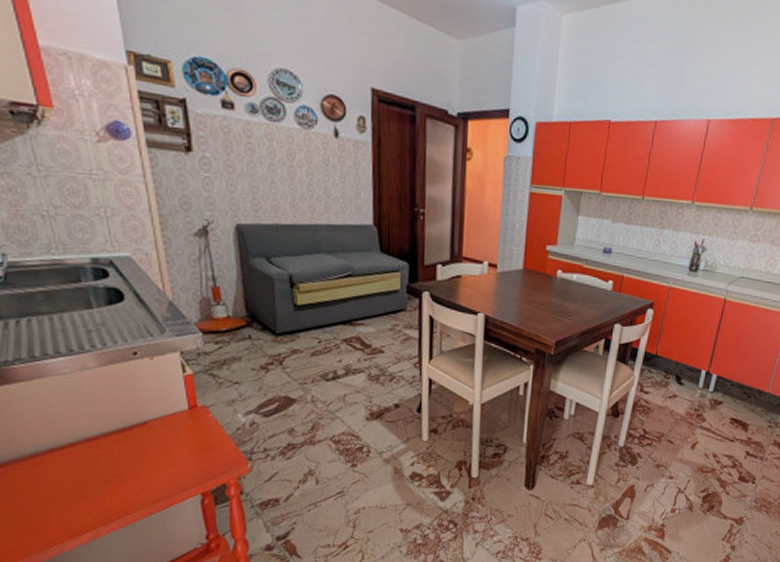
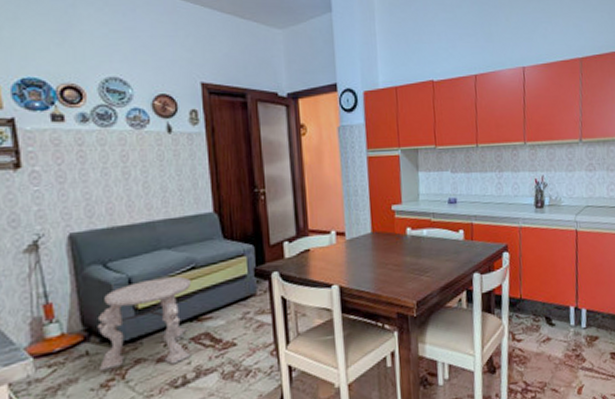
side table: none [259,279,346,360] -> present [97,276,191,370]

